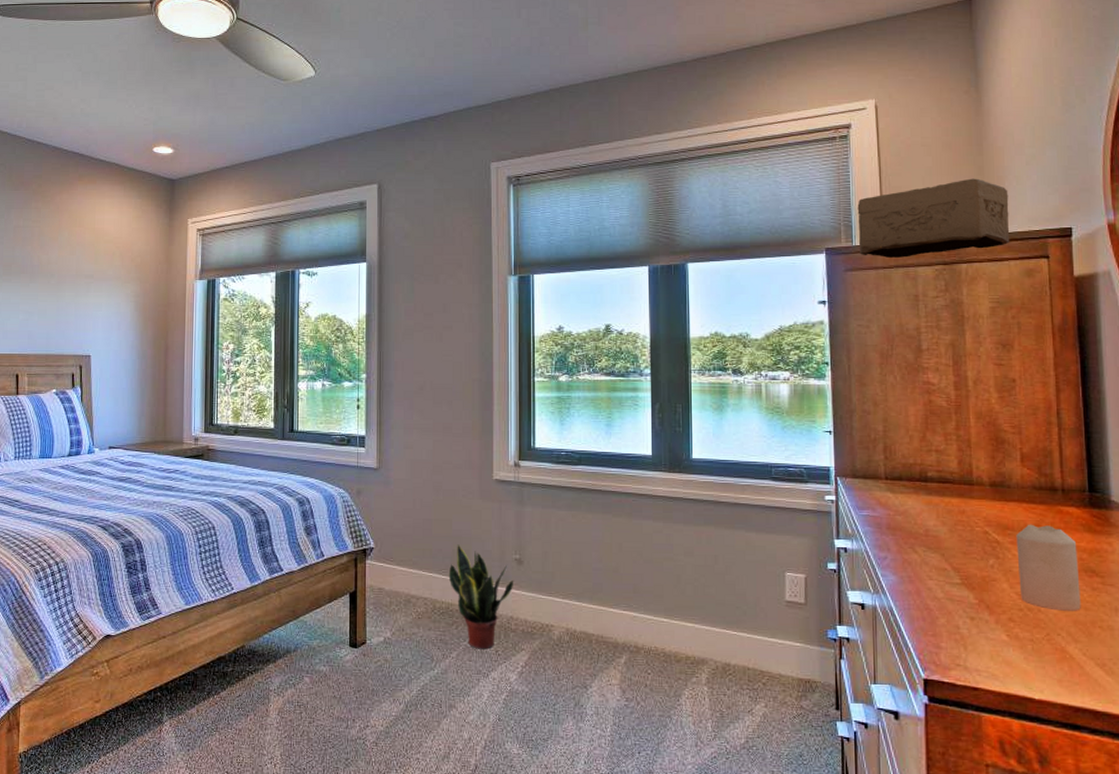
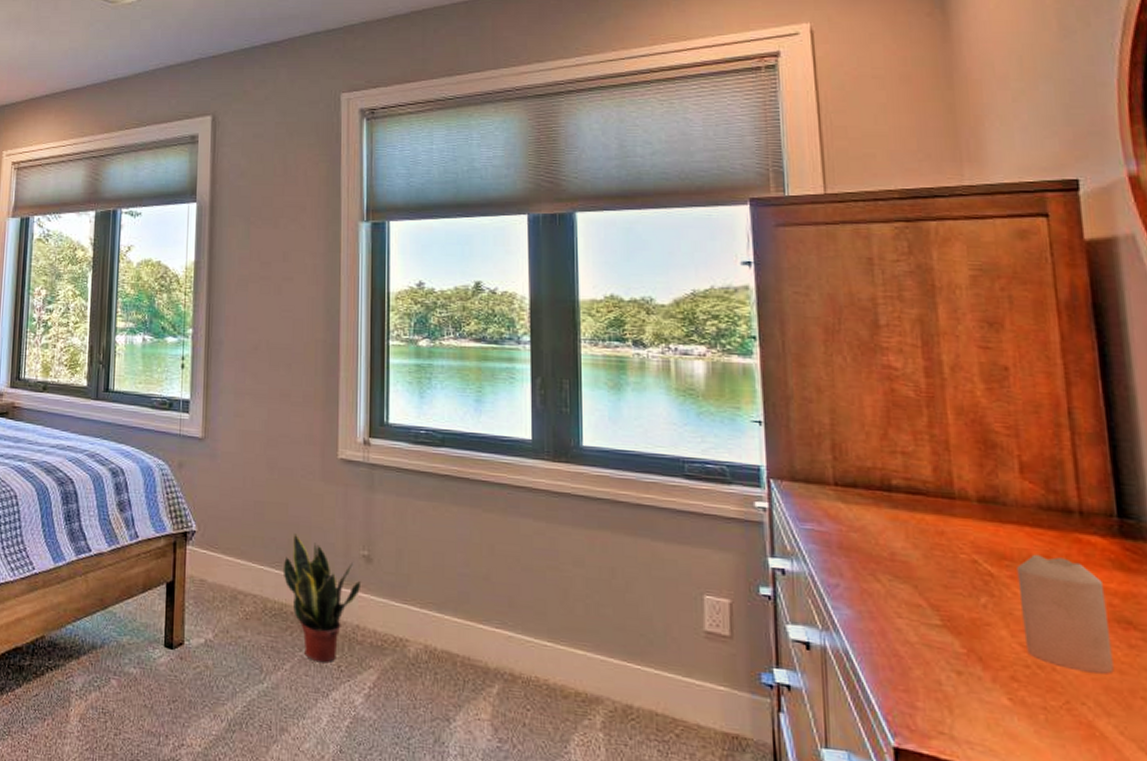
decorative box: present [857,178,1010,259] -> none [790,117,994,213]

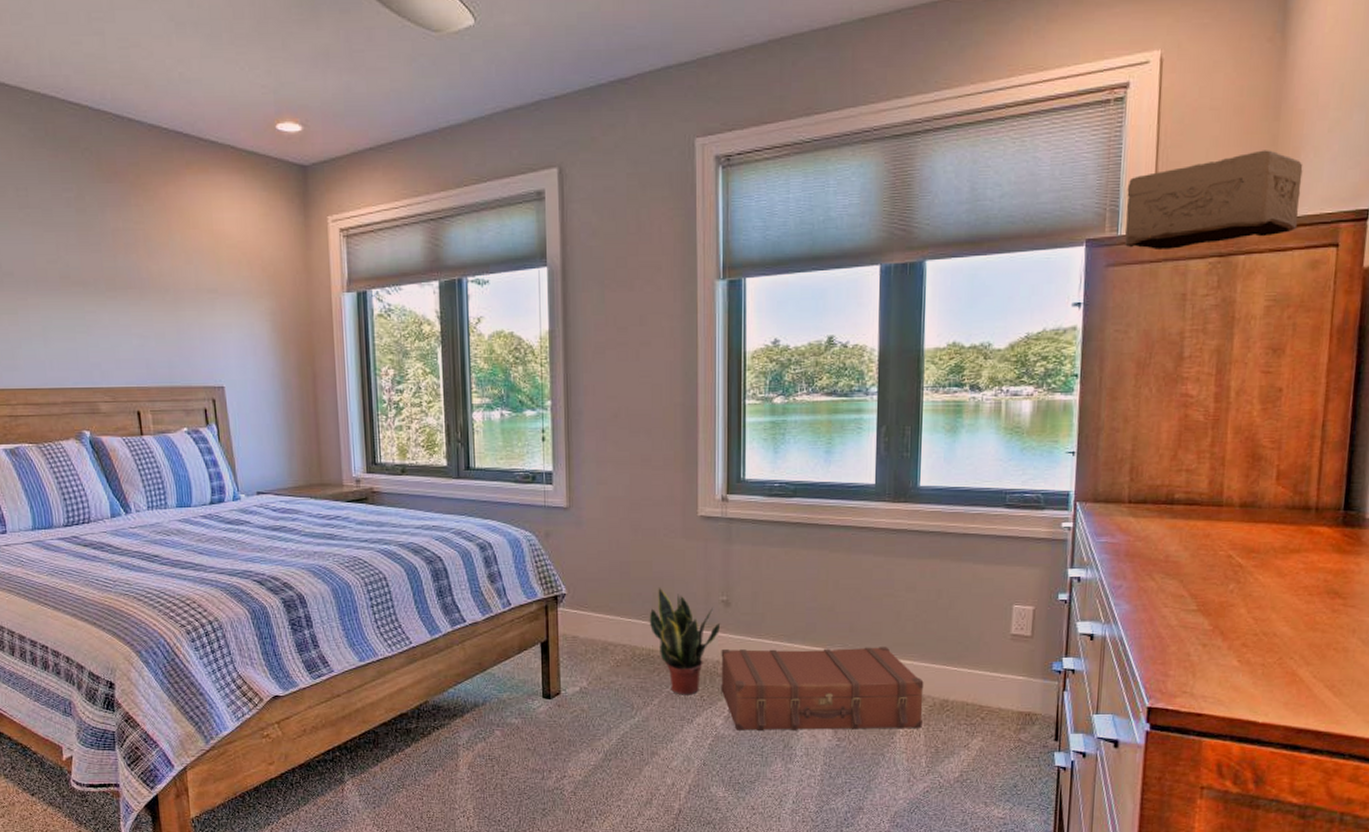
suitcase: none [361,613,602,738] -> present [721,647,924,731]
decorative box: none [790,117,994,213] -> present [1125,150,1303,251]
candle: present [1017,554,1114,675] -> none [1257,546,1323,635]

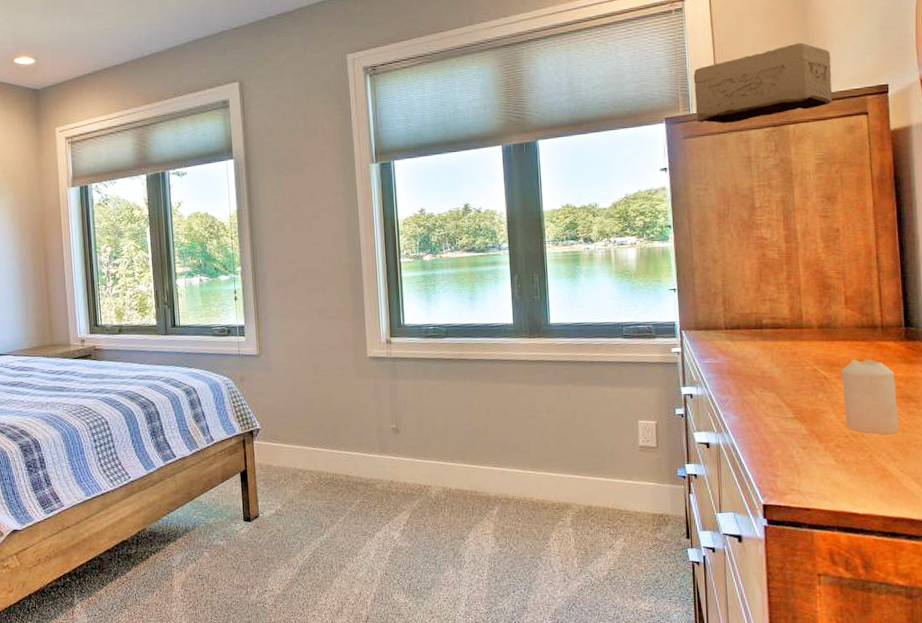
potted plant: present [649,587,721,695] -> none [331,419,393,513]
suitcase: present [721,647,924,731] -> none [394,462,571,542]
candle: none [1257,546,1323,635] -> present [842,359,899,435]

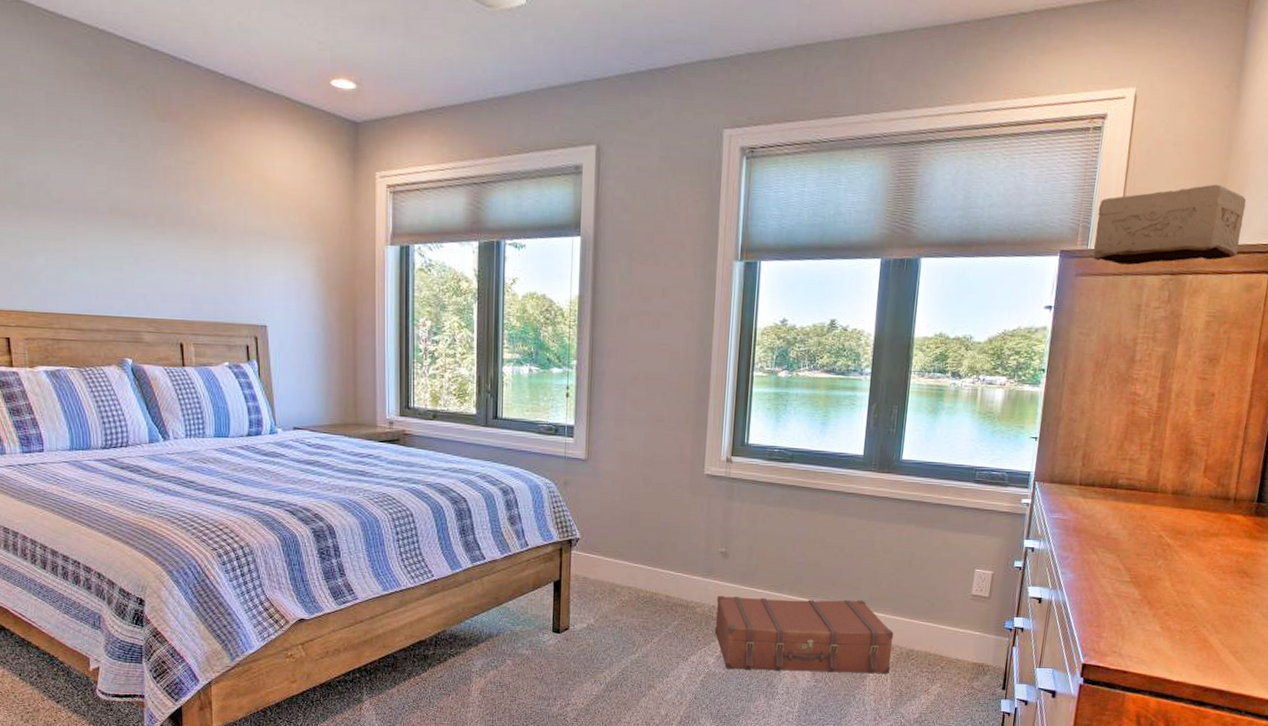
suitcase: none [394,462,571,542] -> present [714,596,894,674]
candle: present [842,359,899,435] -> none [1179,529,1237,608]

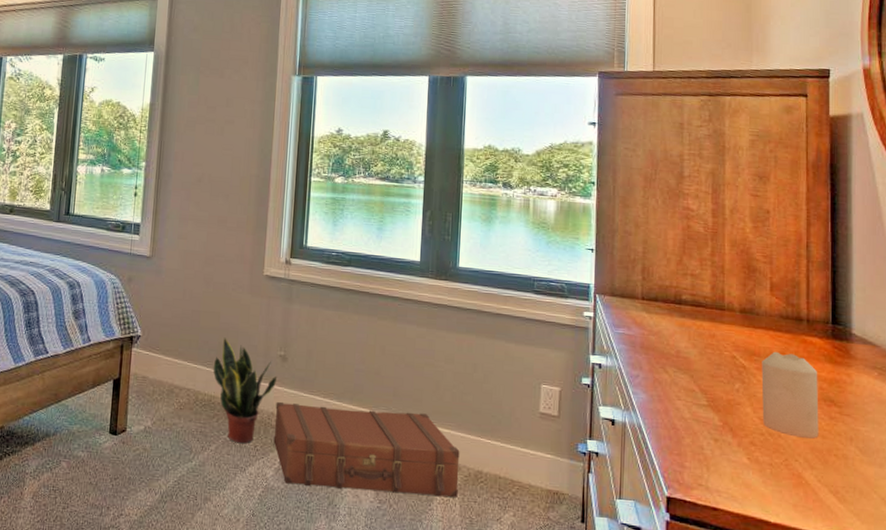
potted plant: none [654,537,719,636] -> present [213,337,278,444]
decorative box: present [1093,184,1247,265] -> none [631,15,773,87]
candle: none [1179,529,1237,608] -> present [761,351,819,440]

